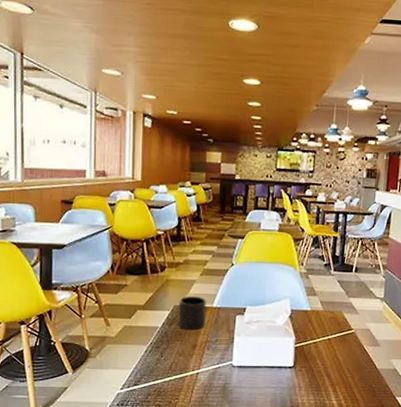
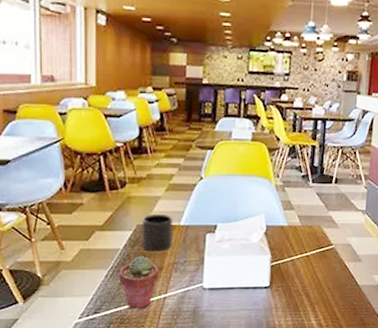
potted succulent: none [157,333,193,384] -> present [119,255,159,310]

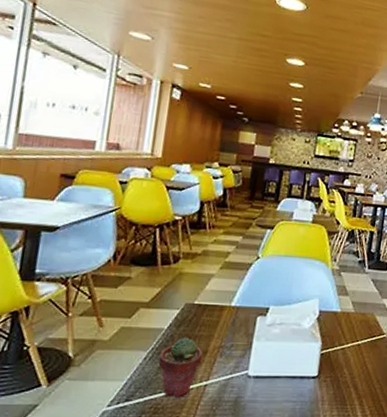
mug: present [141,214,173,252] -> none [187,292,224,334]

